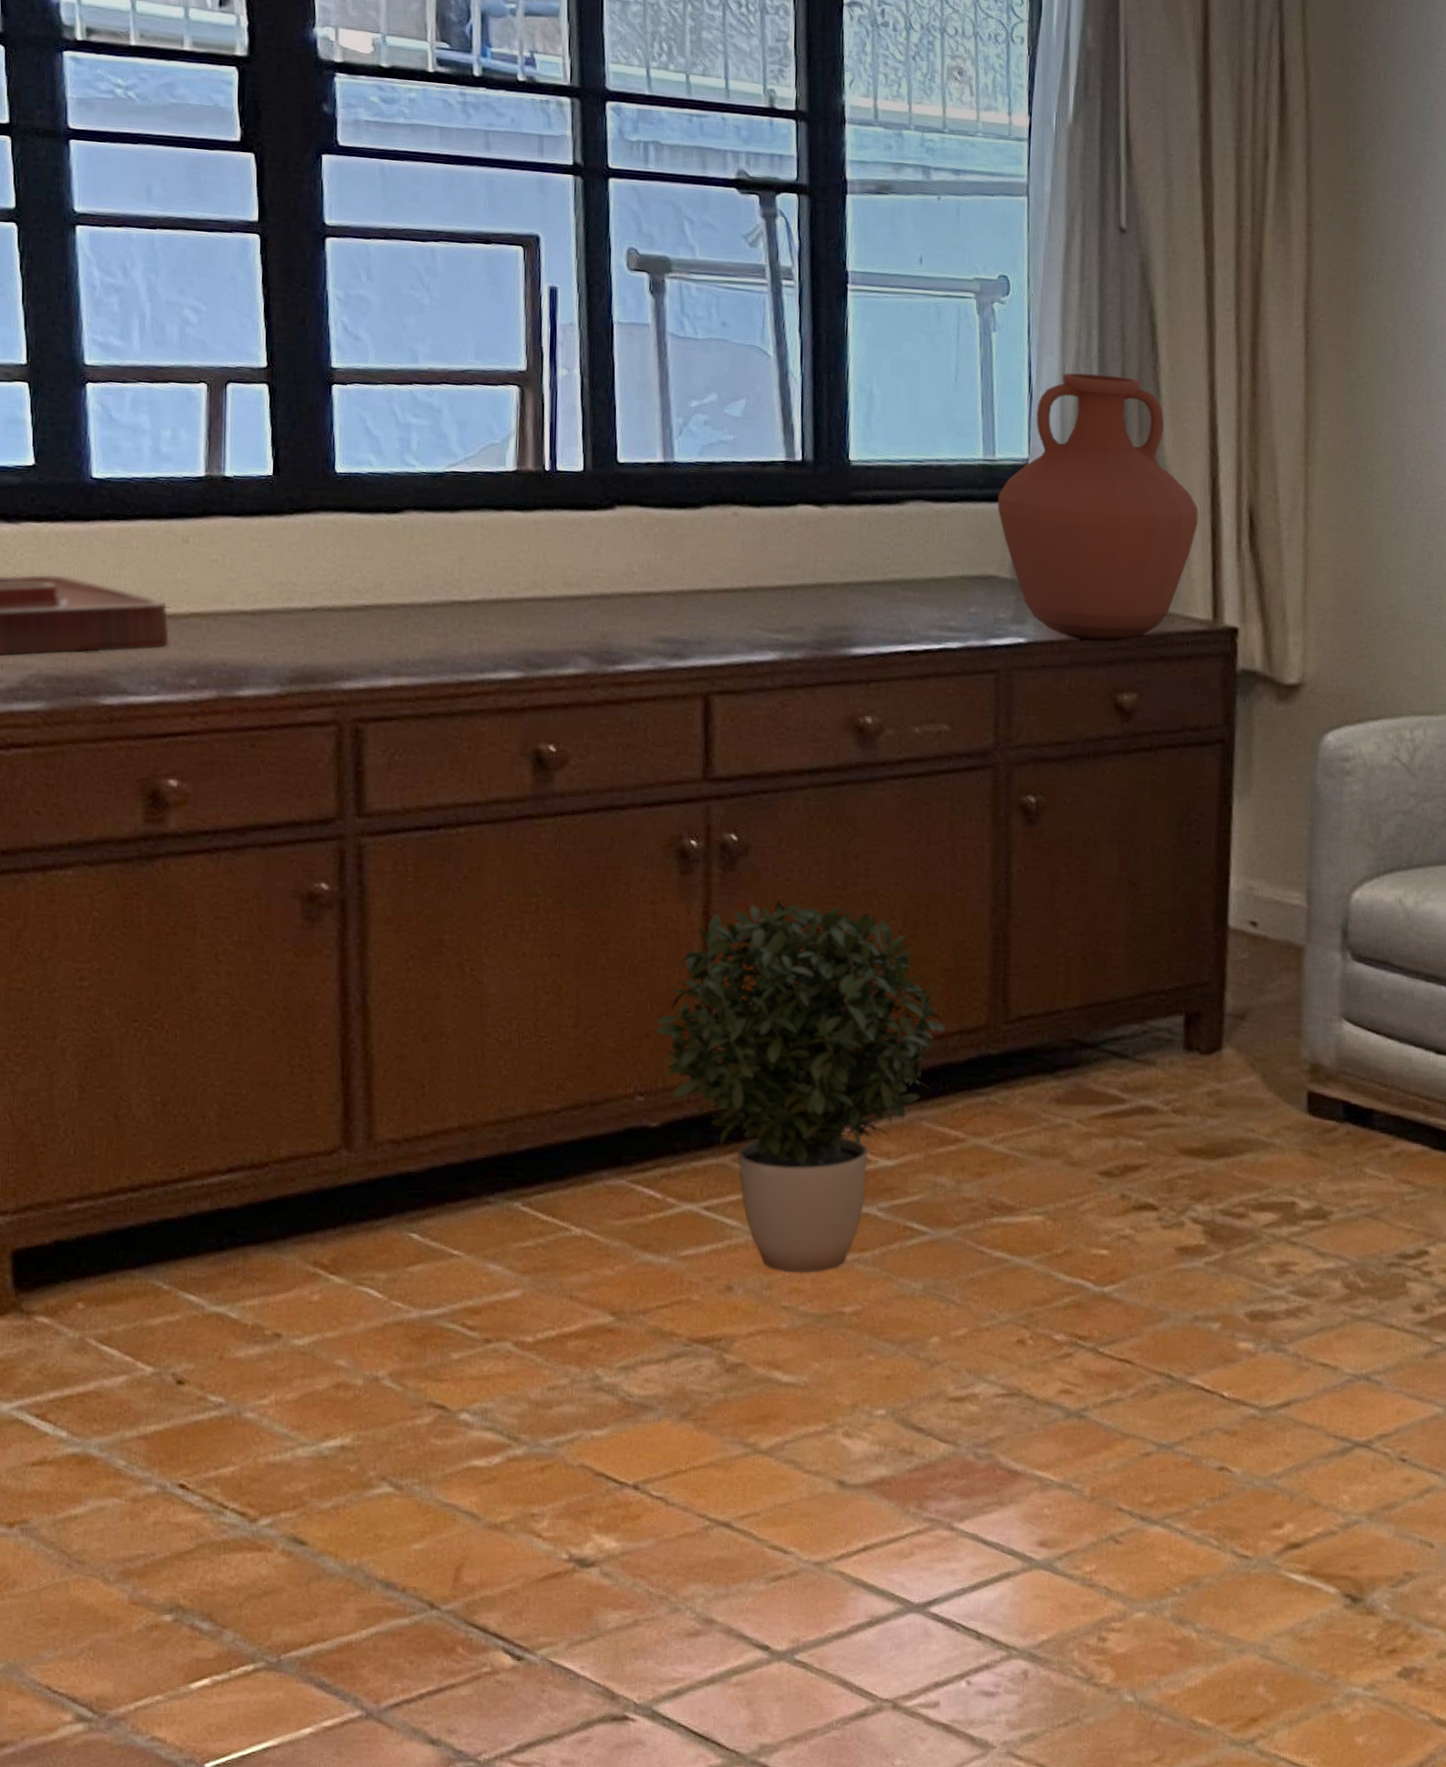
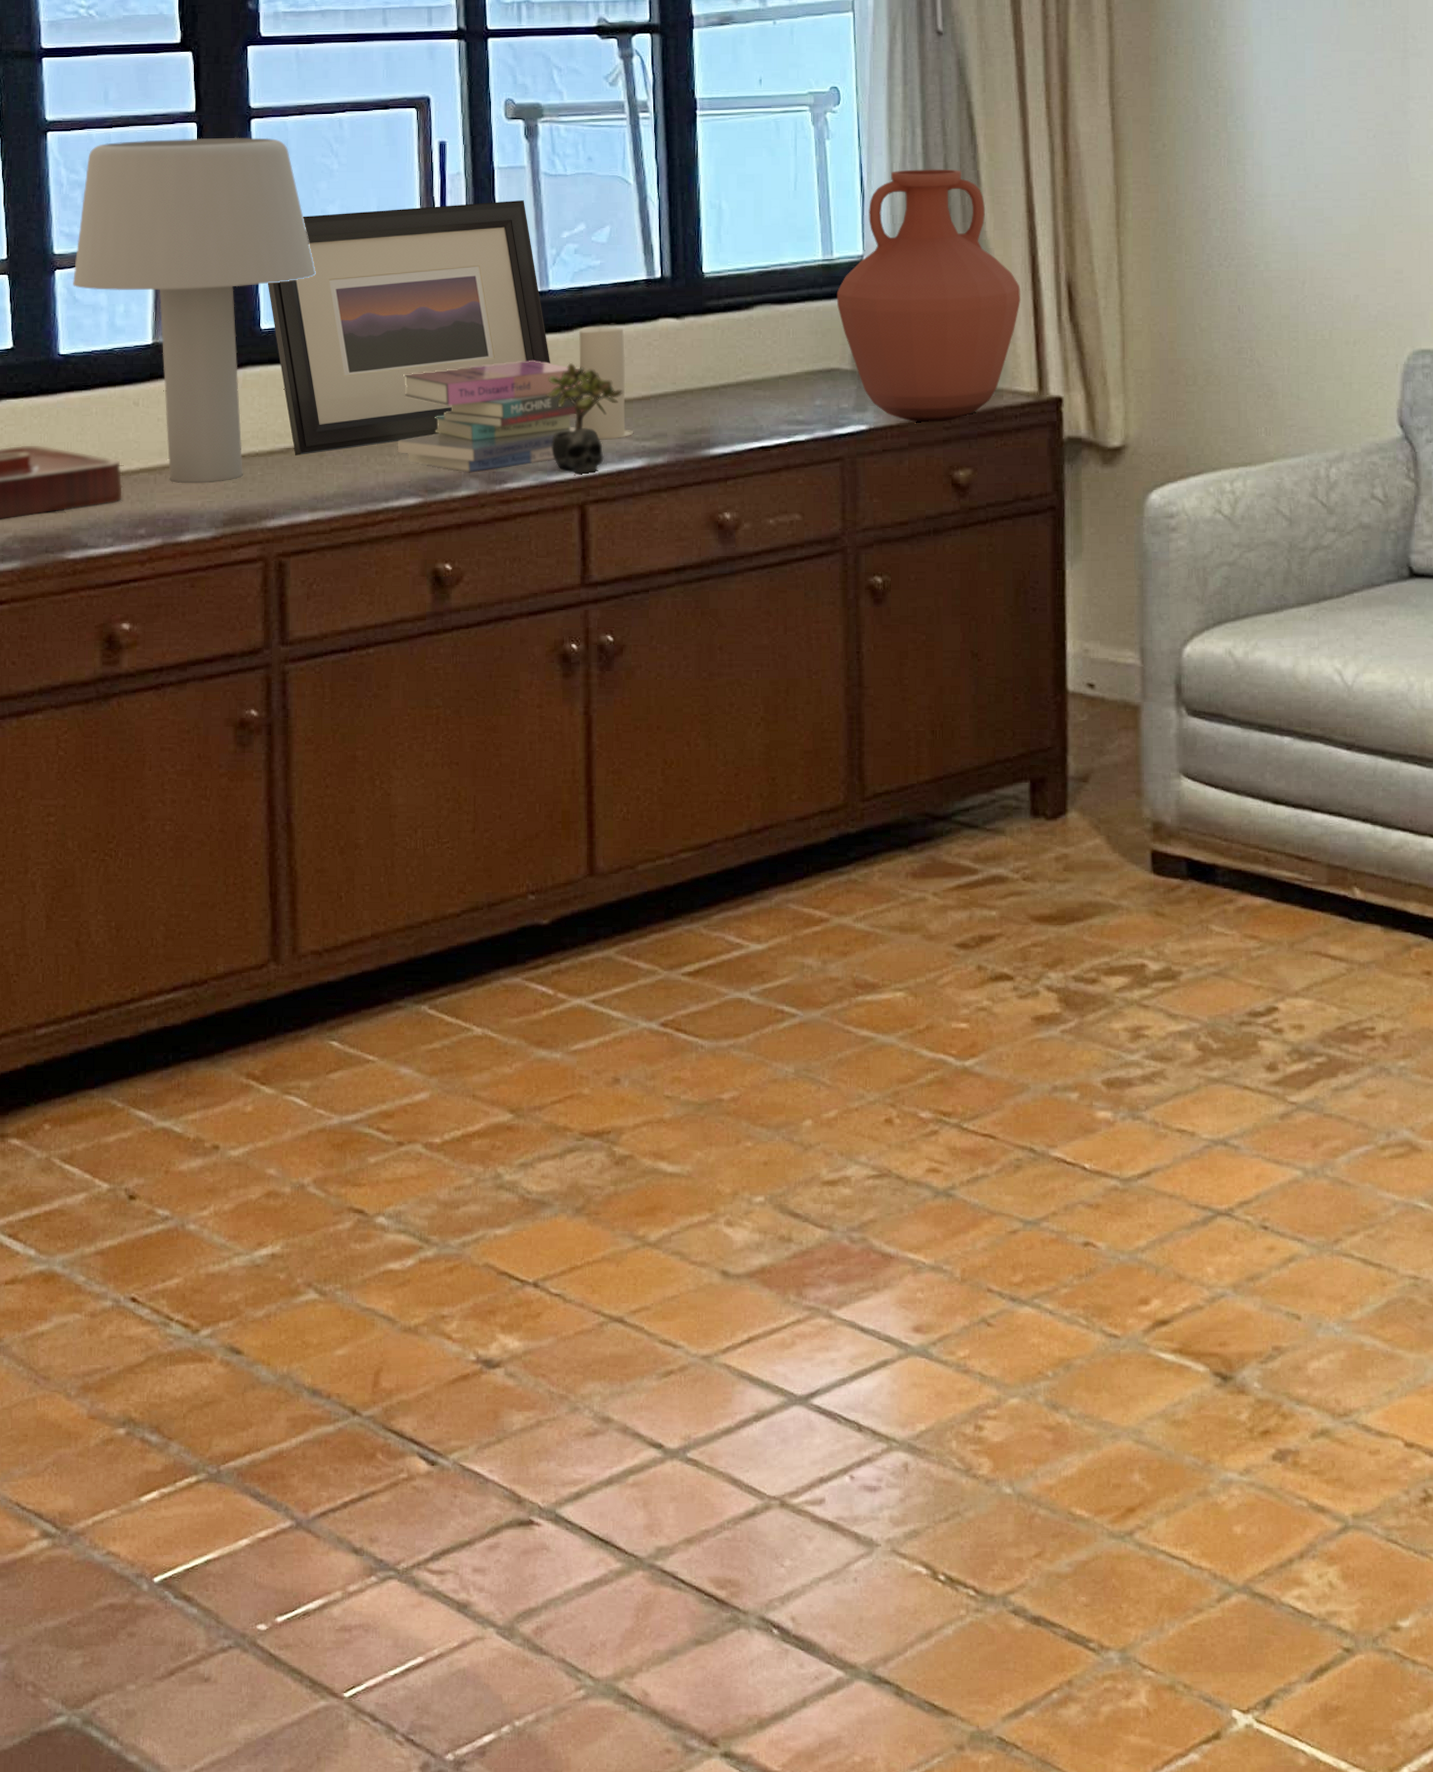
table lamp: none [108,246,403,636] -> present [73,137,317,484]
picture frame: none [344,352,675,615] -> present [267,199,551,455]
books: none [496,535,711,651] -> present [398,361,585,473]
potted plant: present [655,898,945,1273] -> none [544,694,807,1062]
succulent plant: none [667,542,755,664] -> present [546,362,623,475]
candle: none [706,505,767,629] -> present [579,326,634,441]

